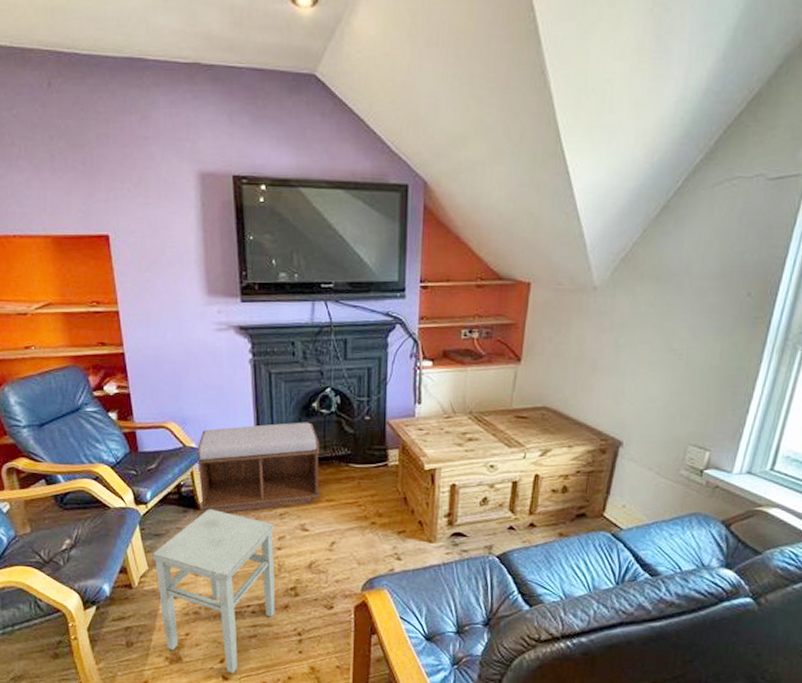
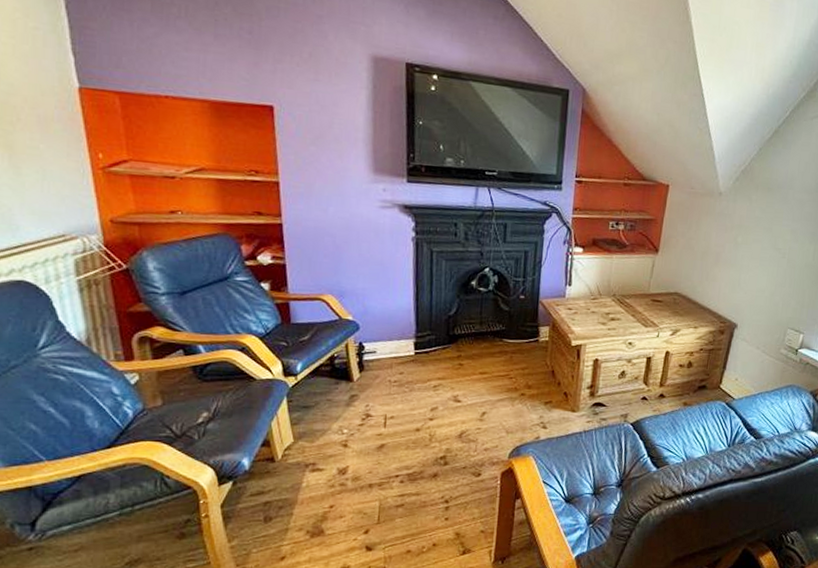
stool: present [152,508,276,674] -> none [299,380,428,544]
bench: present [196,422,320,513] -> none [352,298,477,385]

